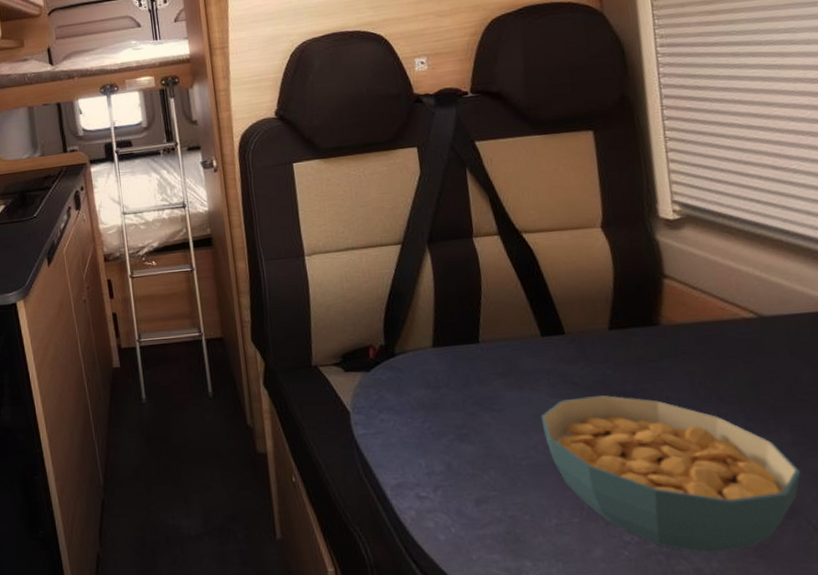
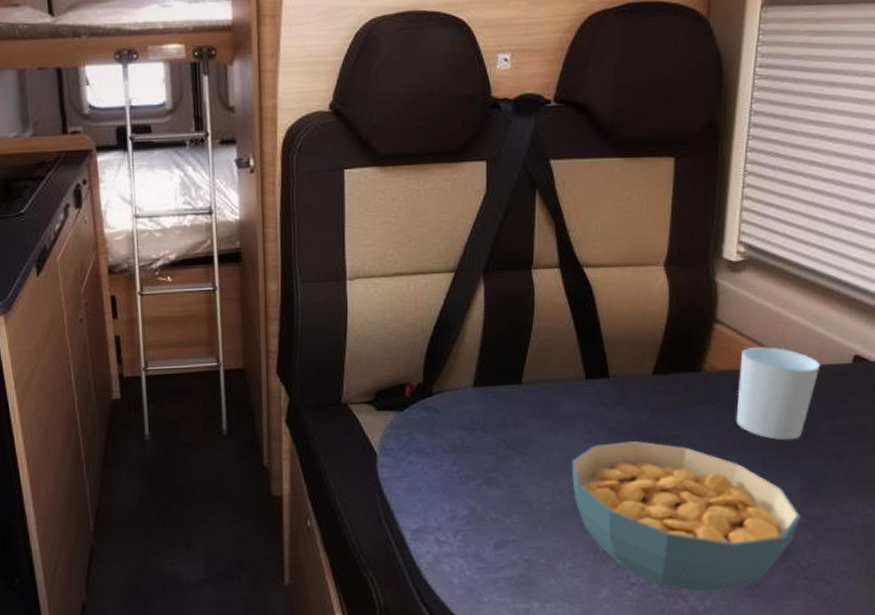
cup: none [697,299,787,392] -> present [736,346,821,441]

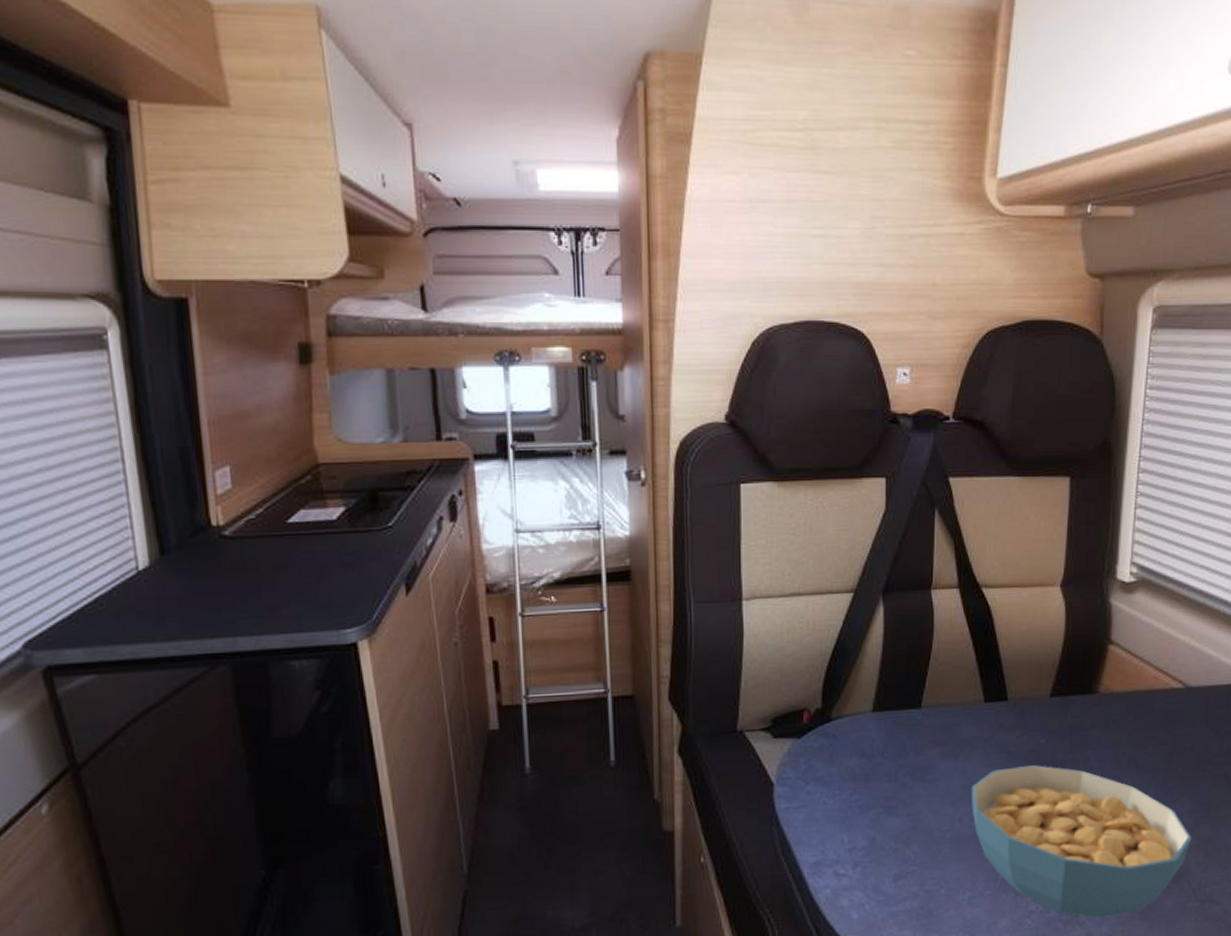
cup: present [736,346,821,441] -> none [1130,668,1209,762]

